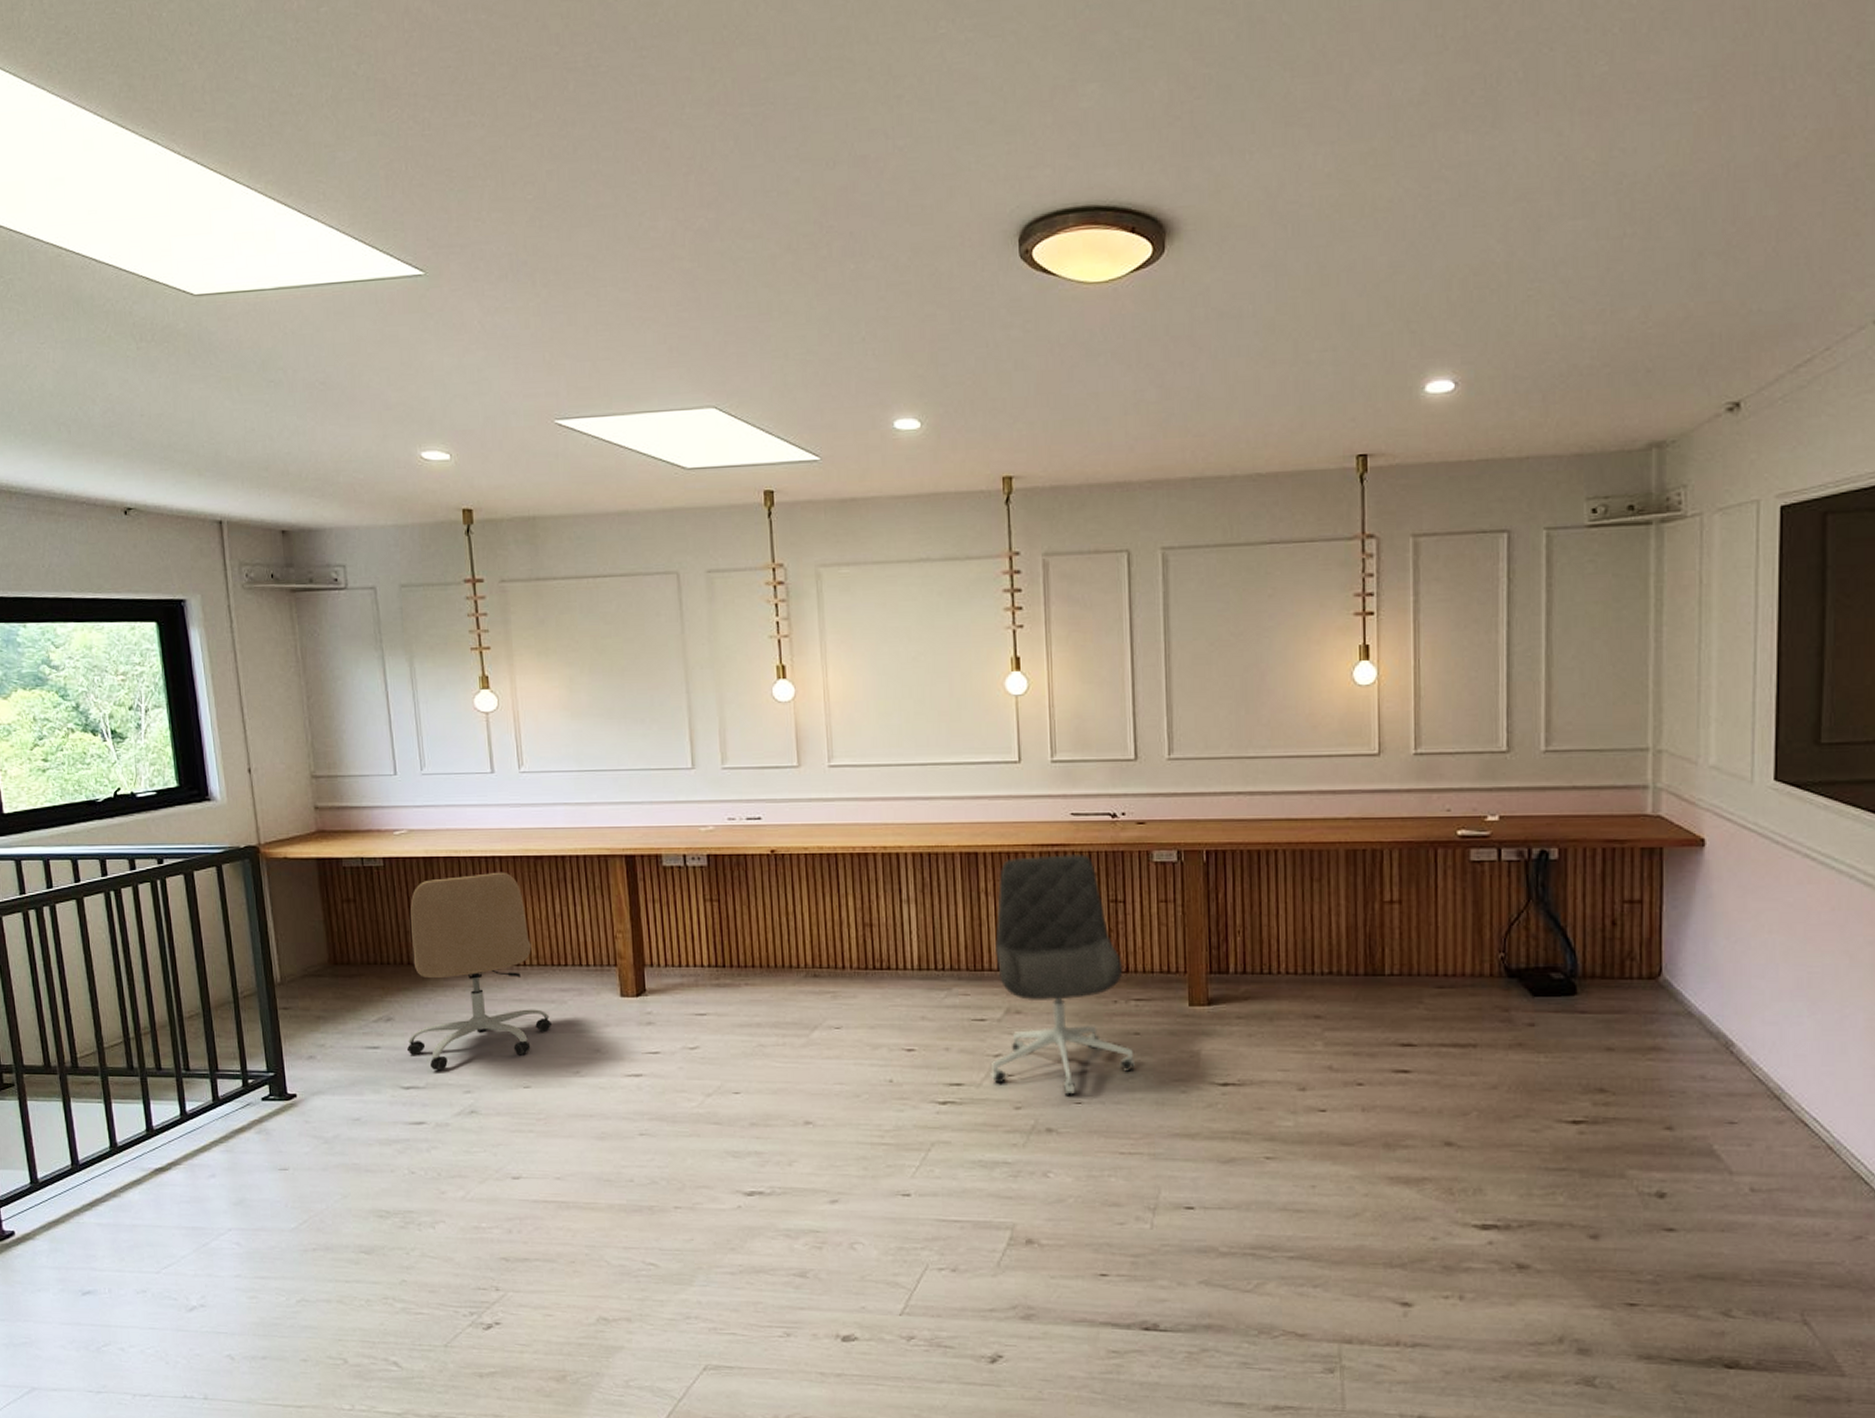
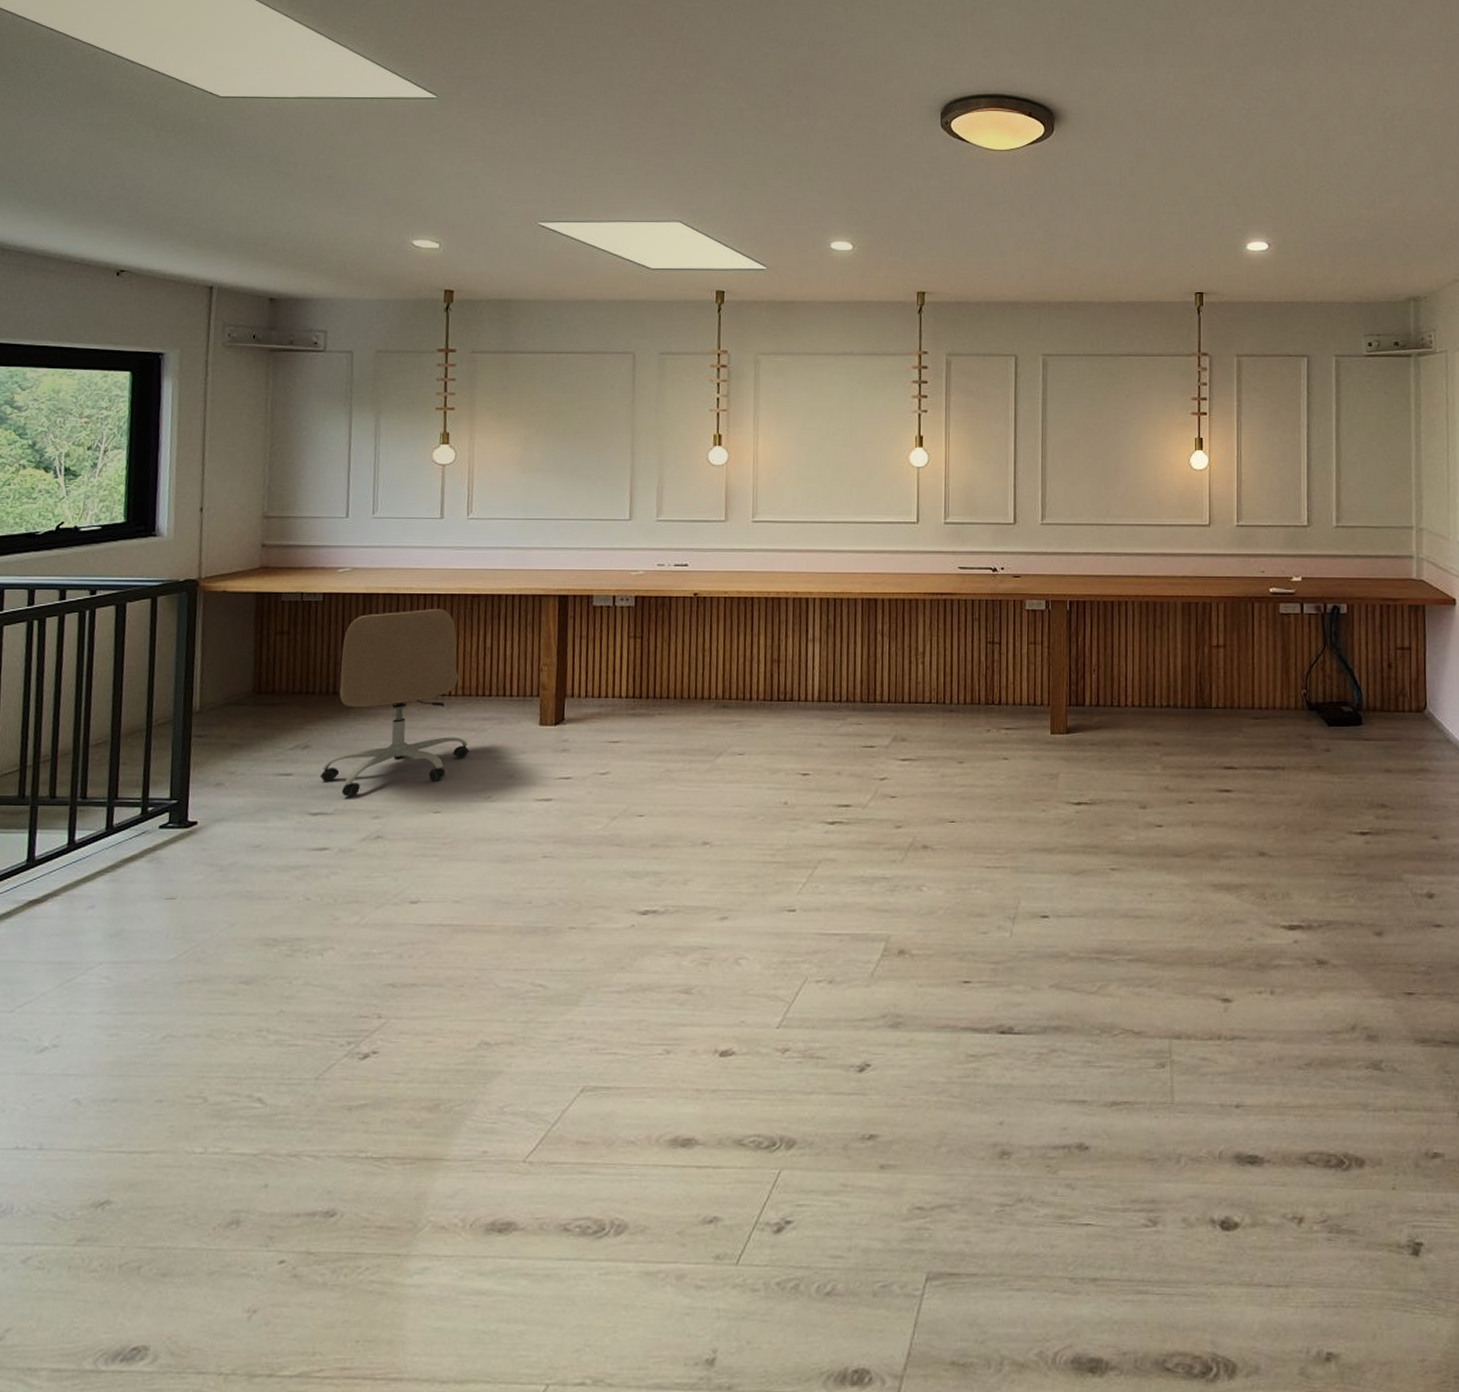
office chair: present [991,854,1135,1095] -> none [876,602,1003,814]

